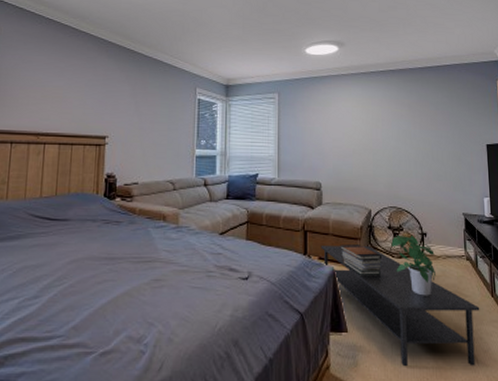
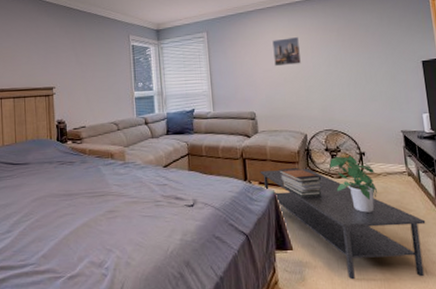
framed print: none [344,108,371,137] -> present [272,37,301,67]

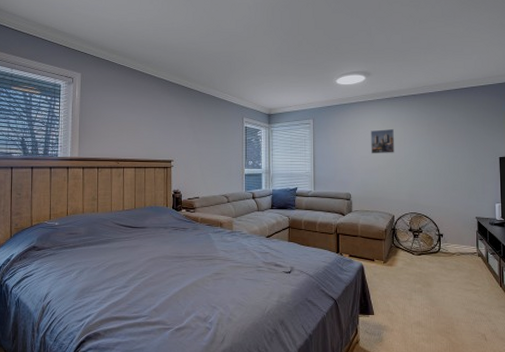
coffee table: present [260,169,426,280] -> none [351,246,489,343]
book stack: present [279,168,323,196] -> none [367,244,404,269]
potted plant: present [329,155,377,213] -> none [412,236,450,286]

